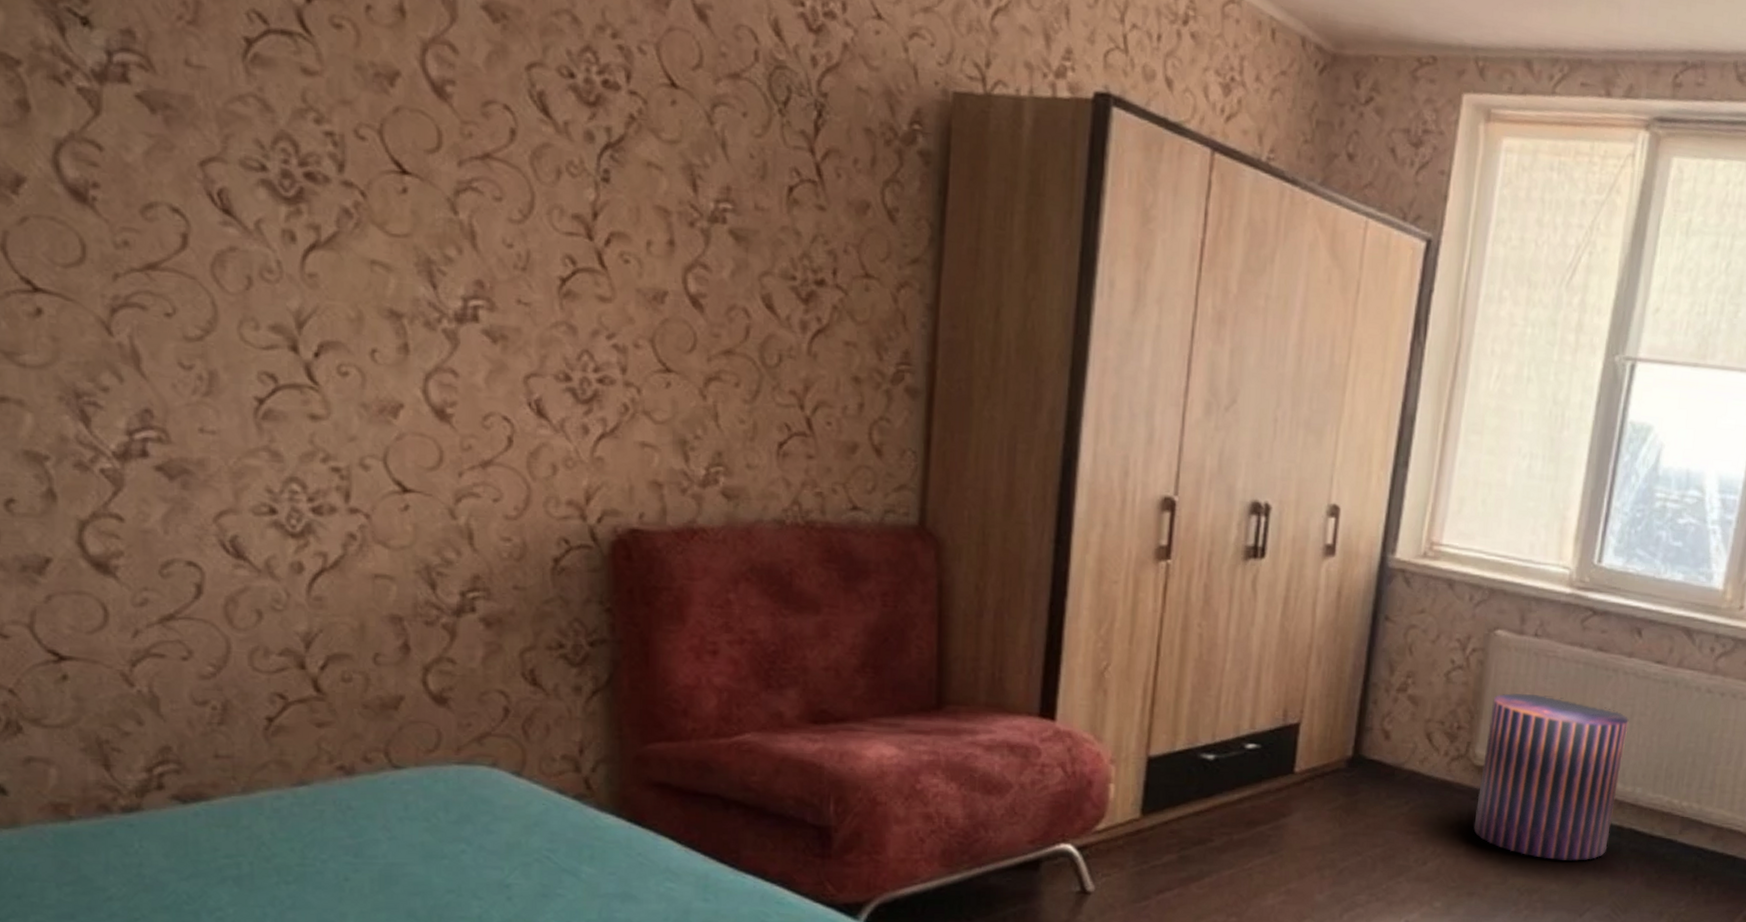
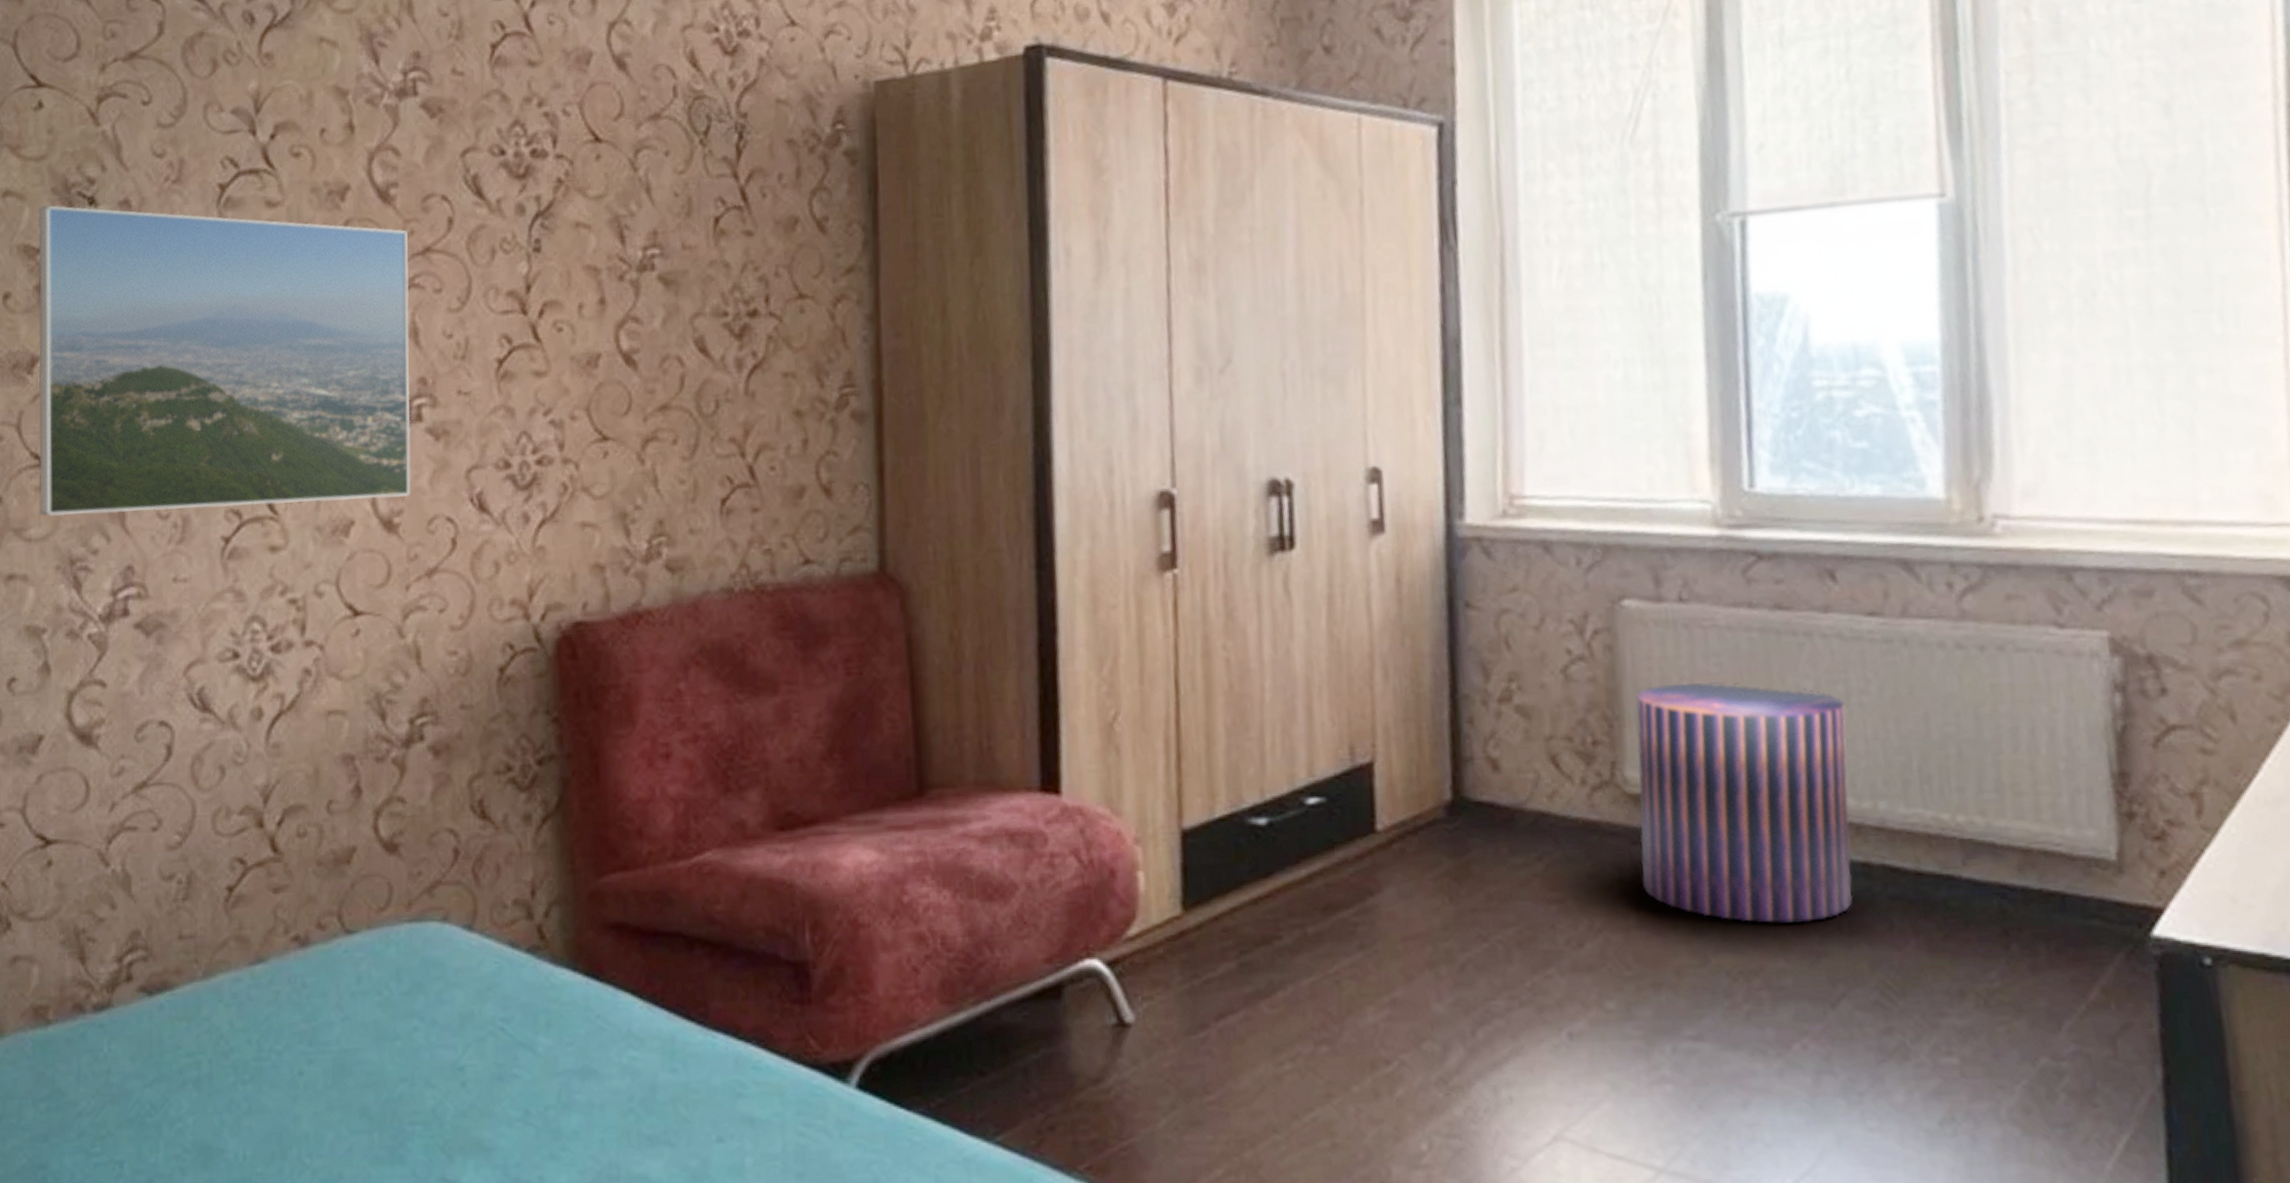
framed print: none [16,13,467,391] -> present [38,205,411,517]

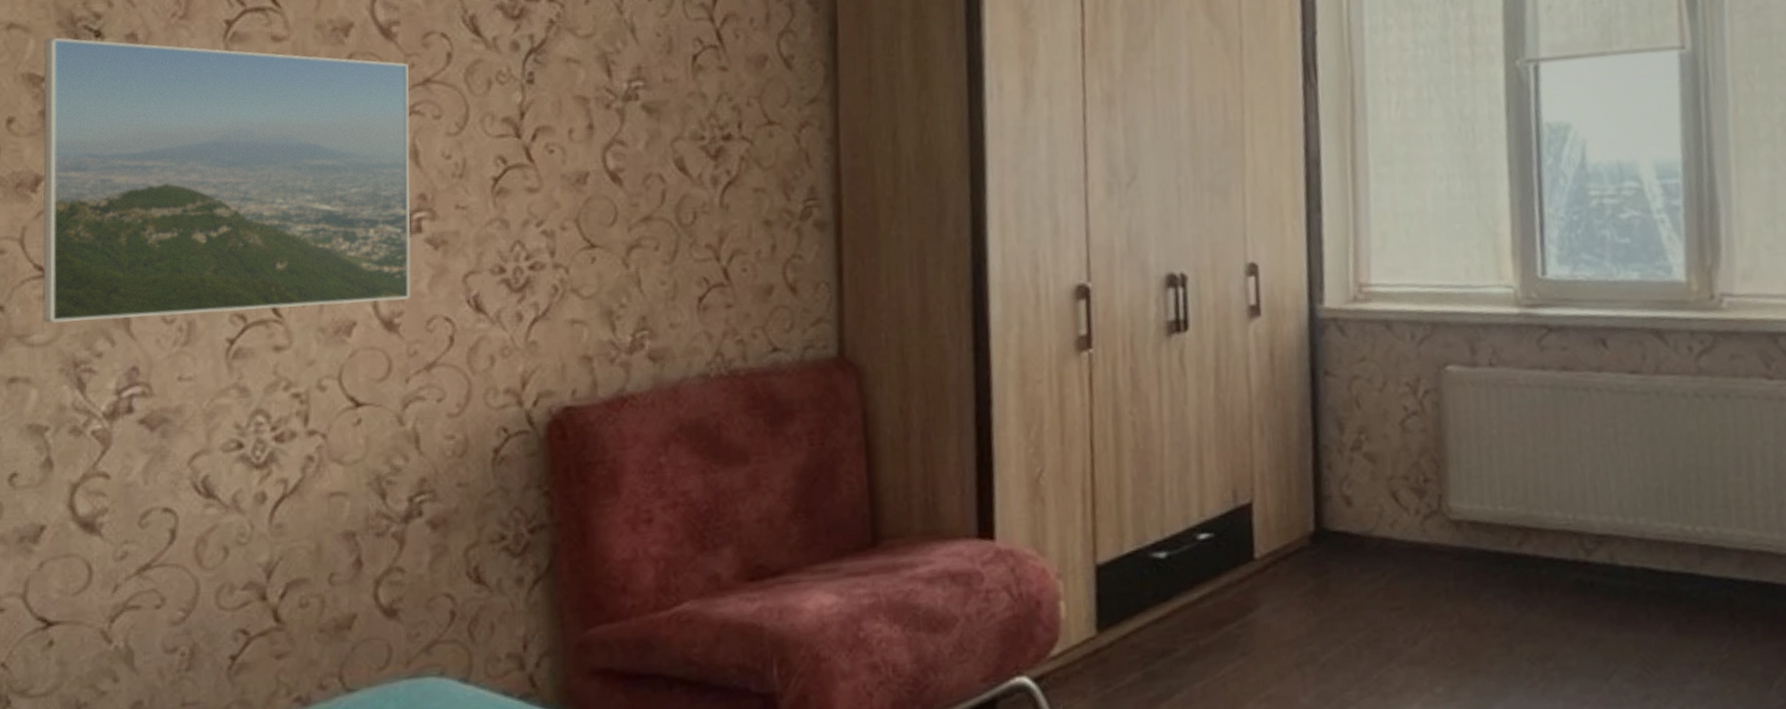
pouf: present [1636,682,1853,923] -> none [1457,429,1621,618]

